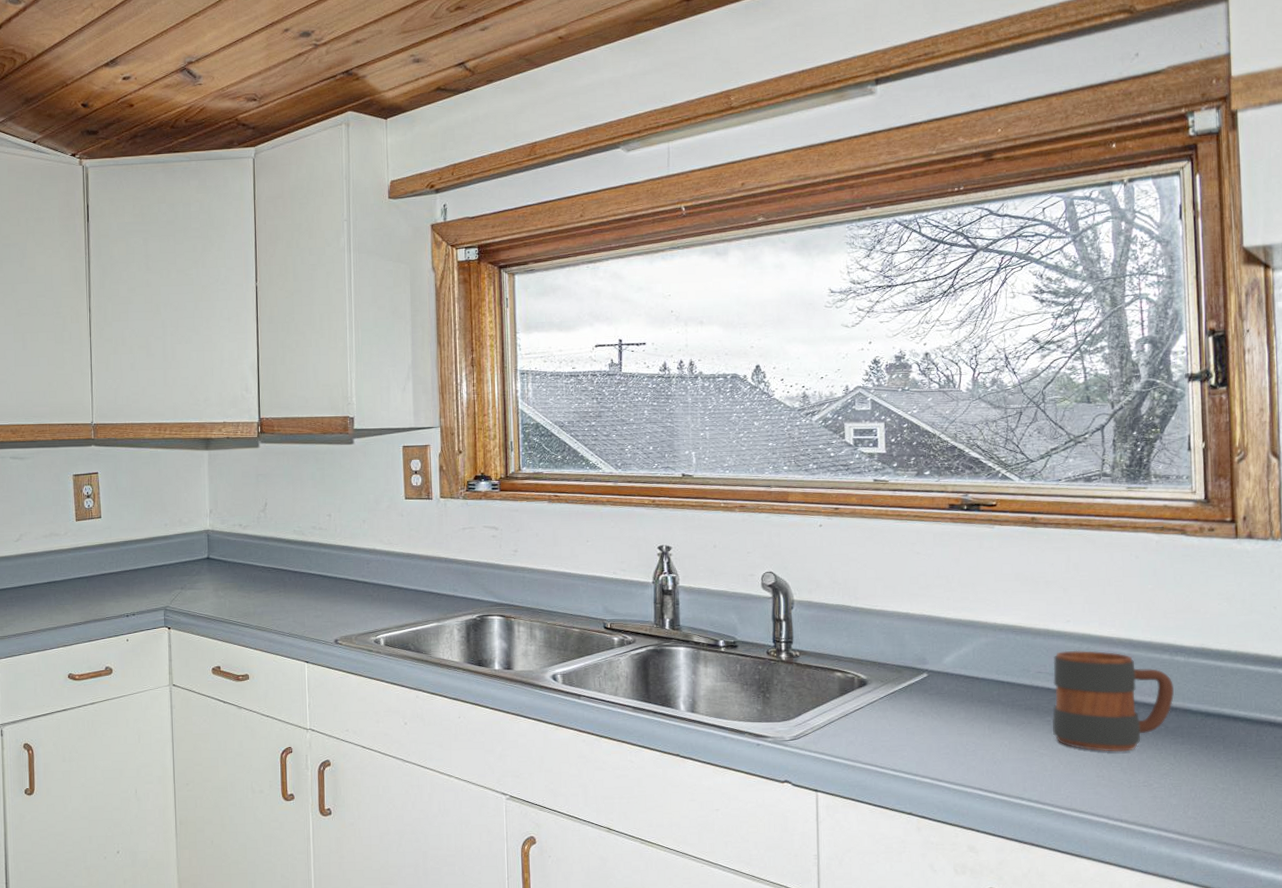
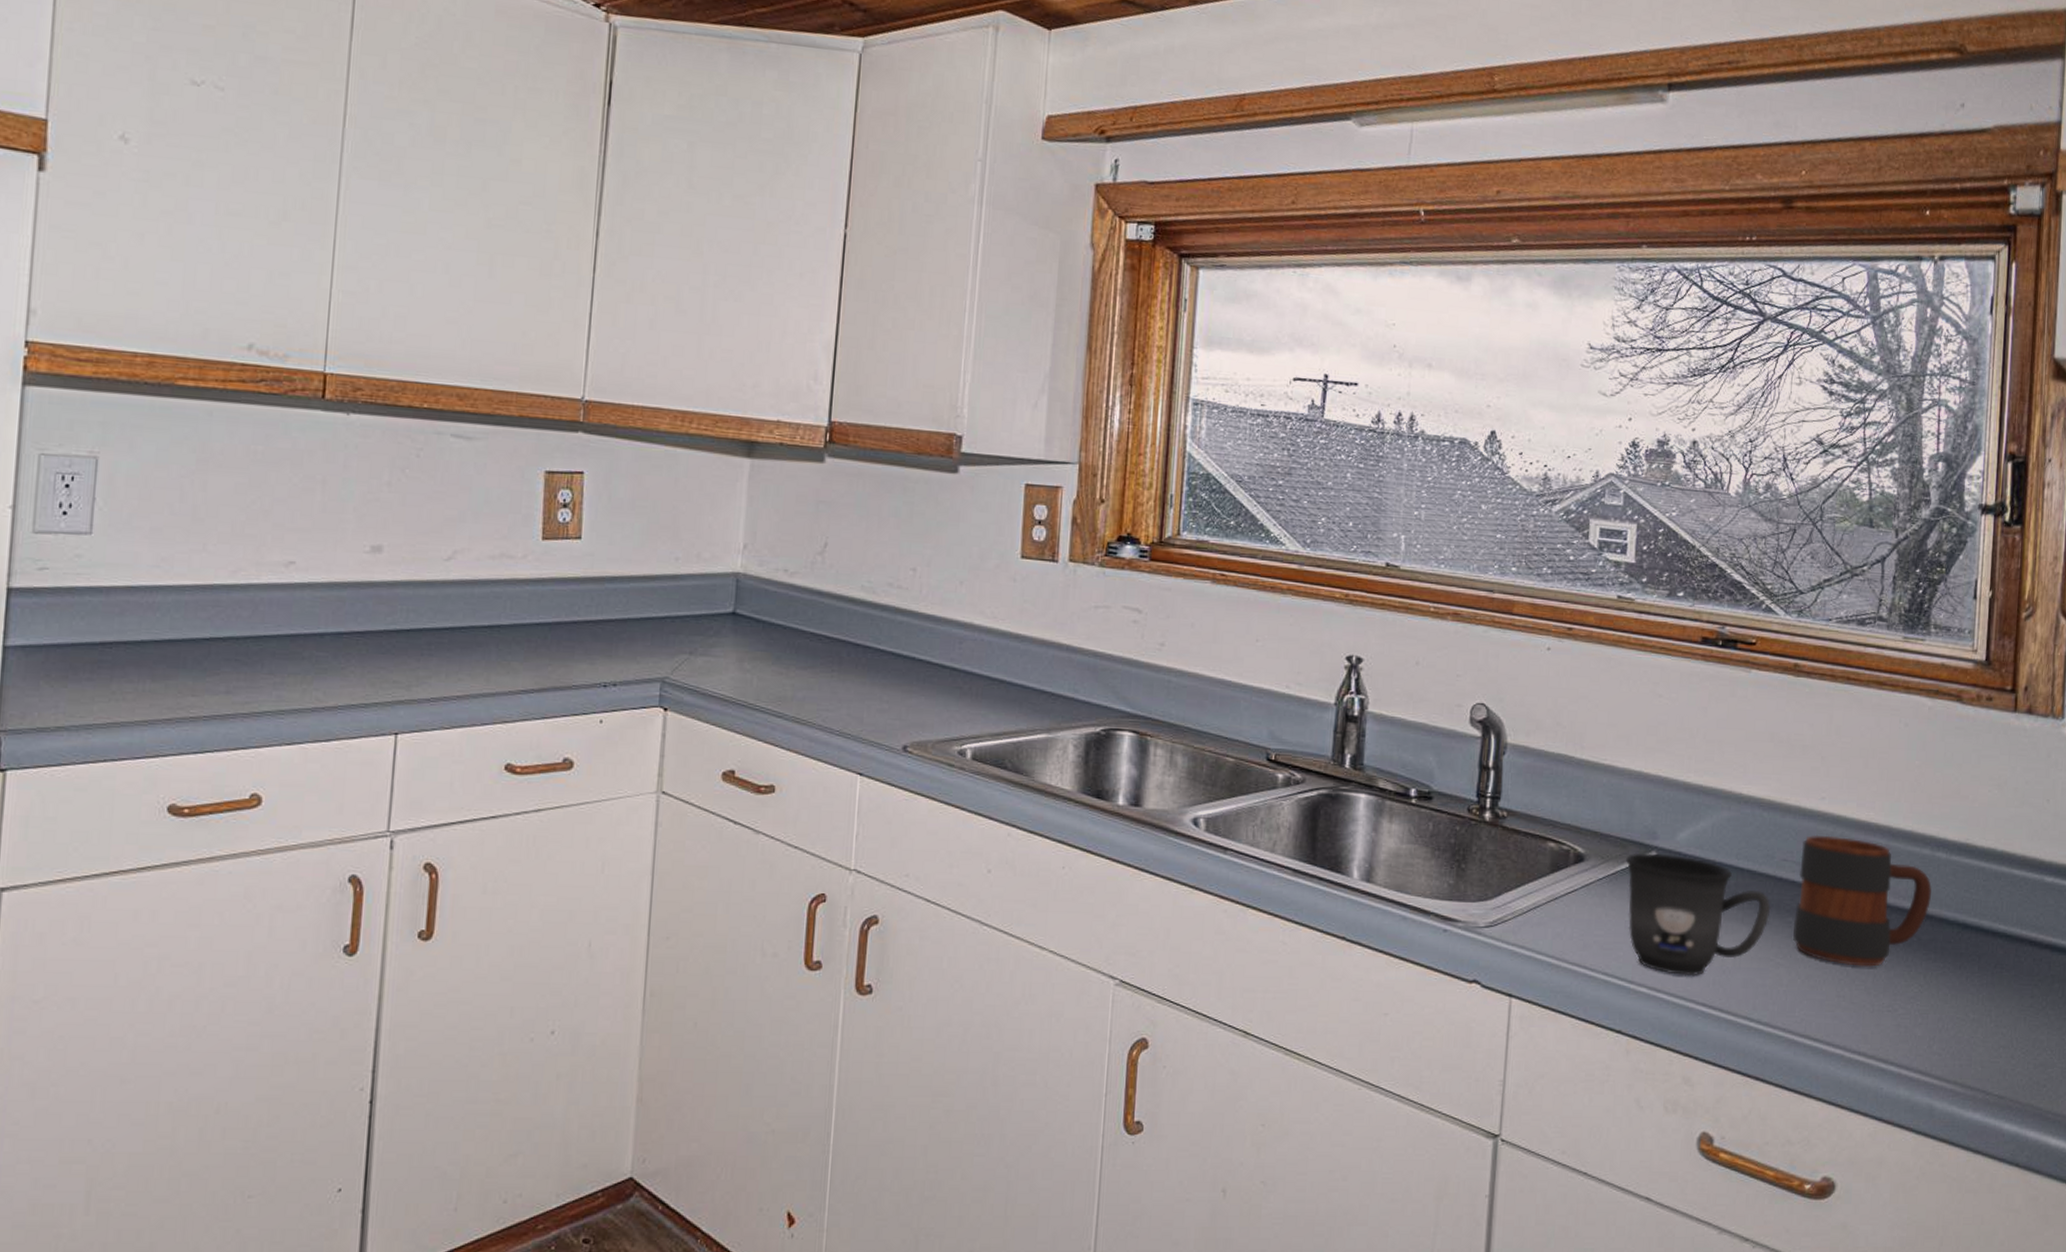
mug: none [902,675,1031,768] -> present [1626,852,1771,977]

